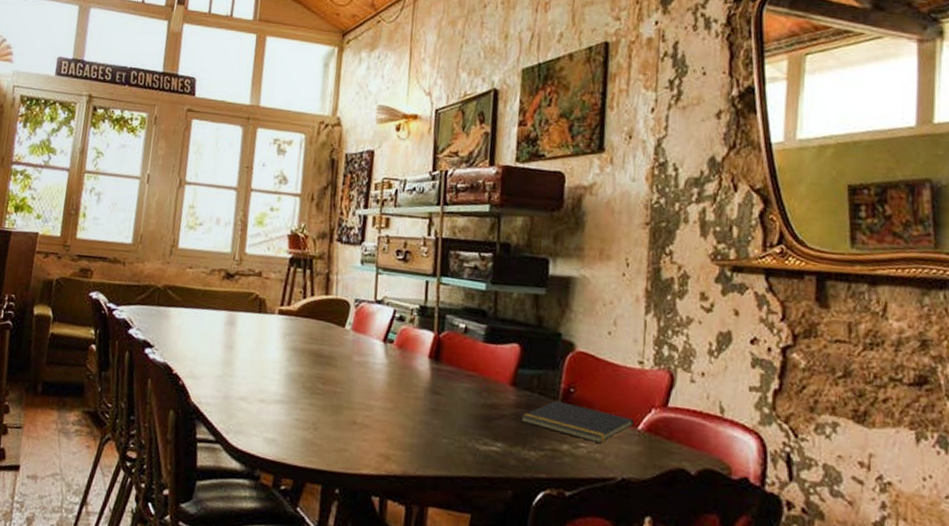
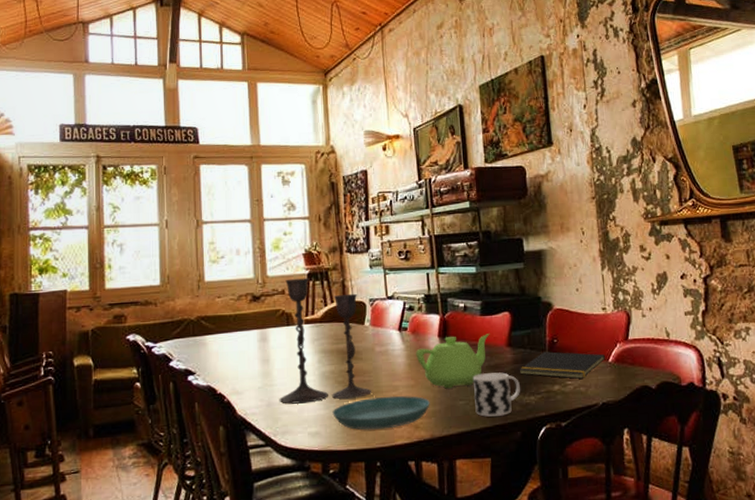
candlestick: none [237,260,343,410] -> present [279,278,371,404]
saucer: none [294,412,408,454] -> present [332,396,430,430]
teapot: none [399,360,492,423] -> present [416,334,490,389]
cup: none [460,411,520,468] -> present [474,372,520,417]

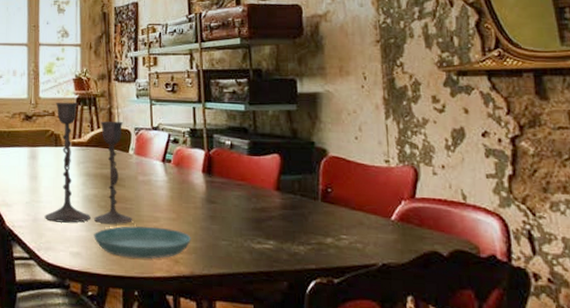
teapot: present [416,334,490,389] -> none [179,174,257,227]
cup: present [474,372,520,417] -> none [238,215,288,263]
notepad: present [519,351,606,379] -> none [287,200,388,234]

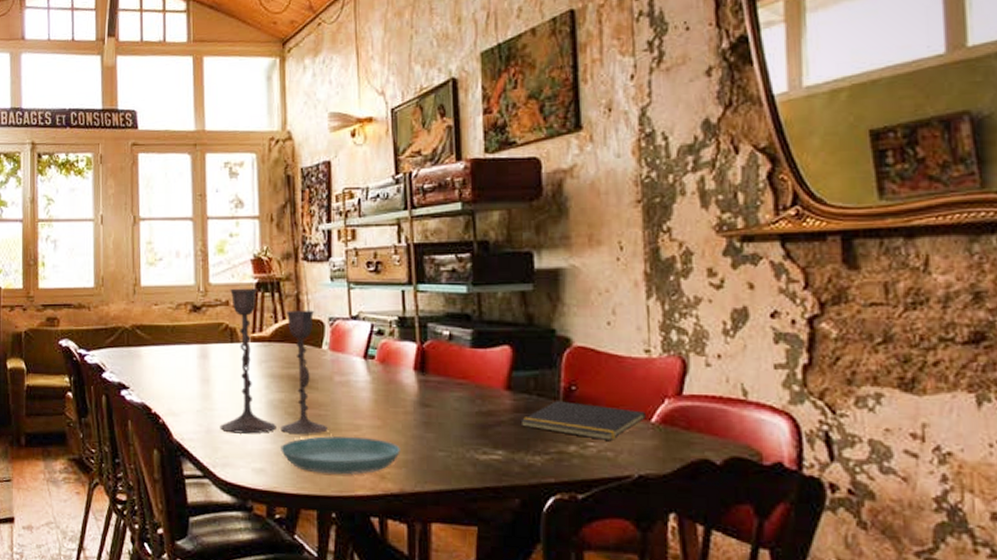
notepad: none [287,200,388,234] -> present [520,401,647,440]

